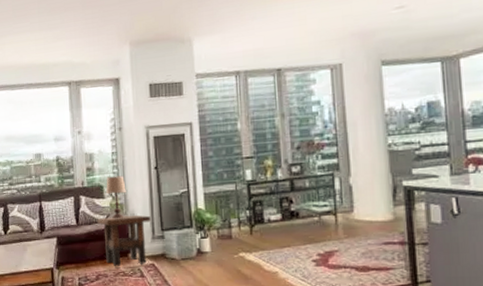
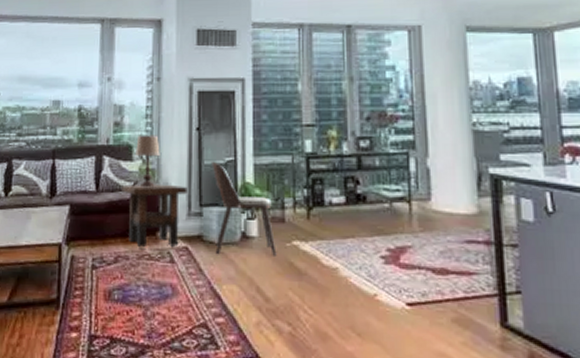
dining chair: none [169,193,227,268] -> present [212,161,277,258]

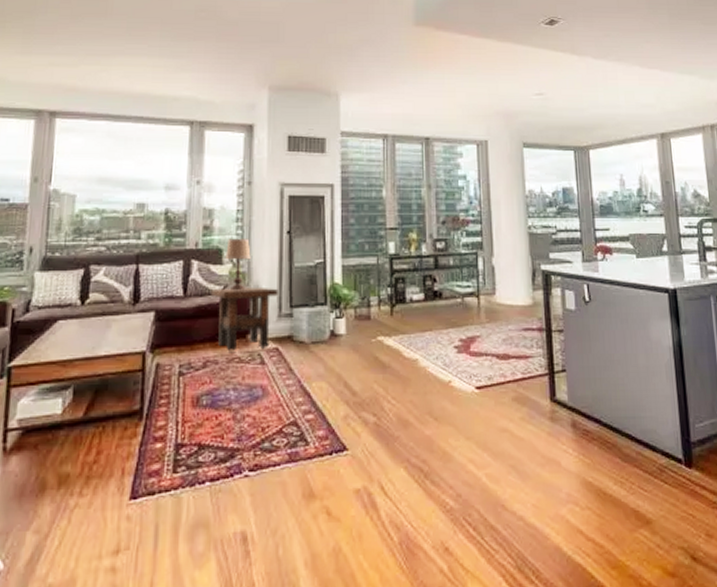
dining chair: present [212,161,277,258] -> none [302,263,363,354]

